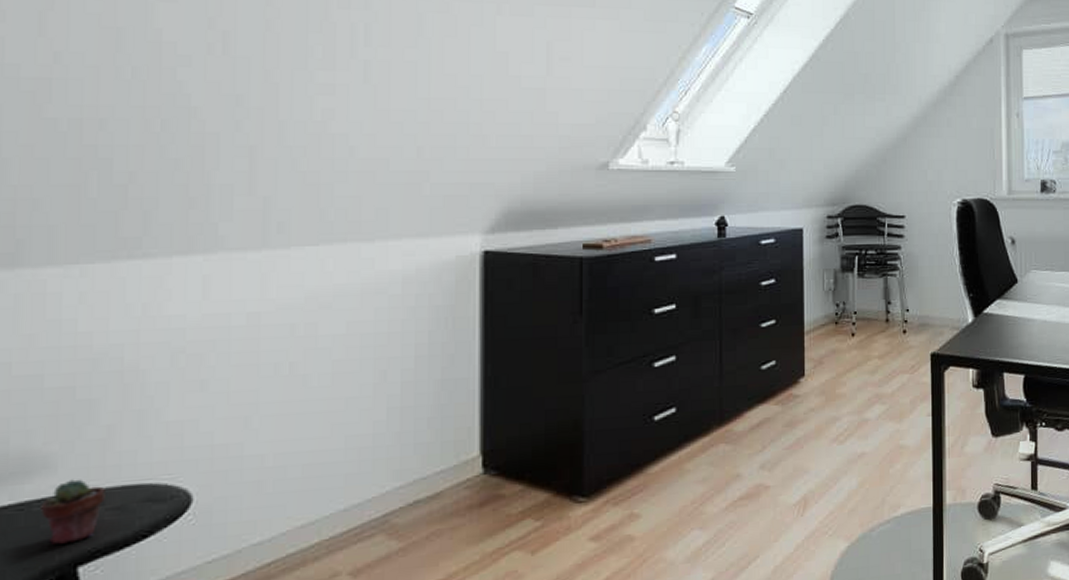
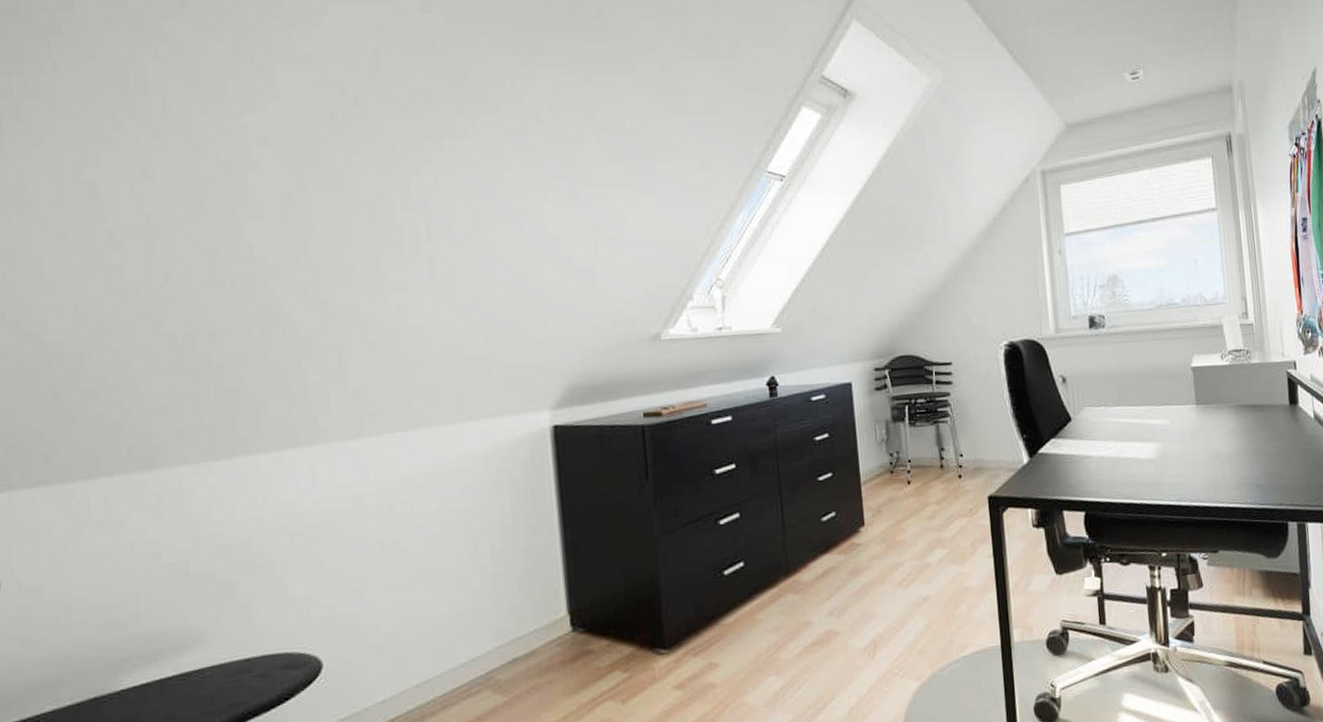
potted succulent: present [41,479,105,545] -> none [199,651,250,709]

